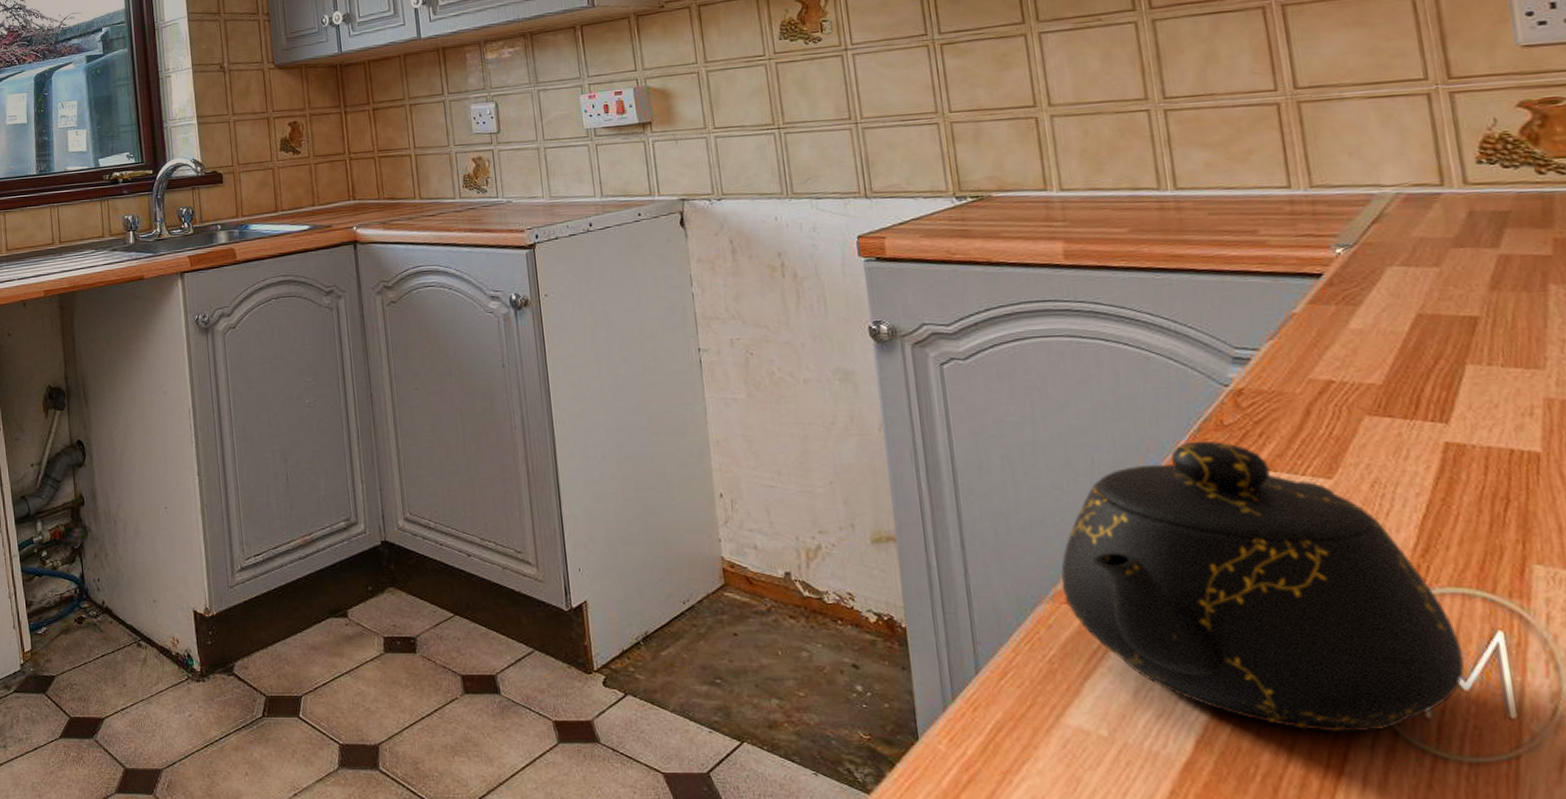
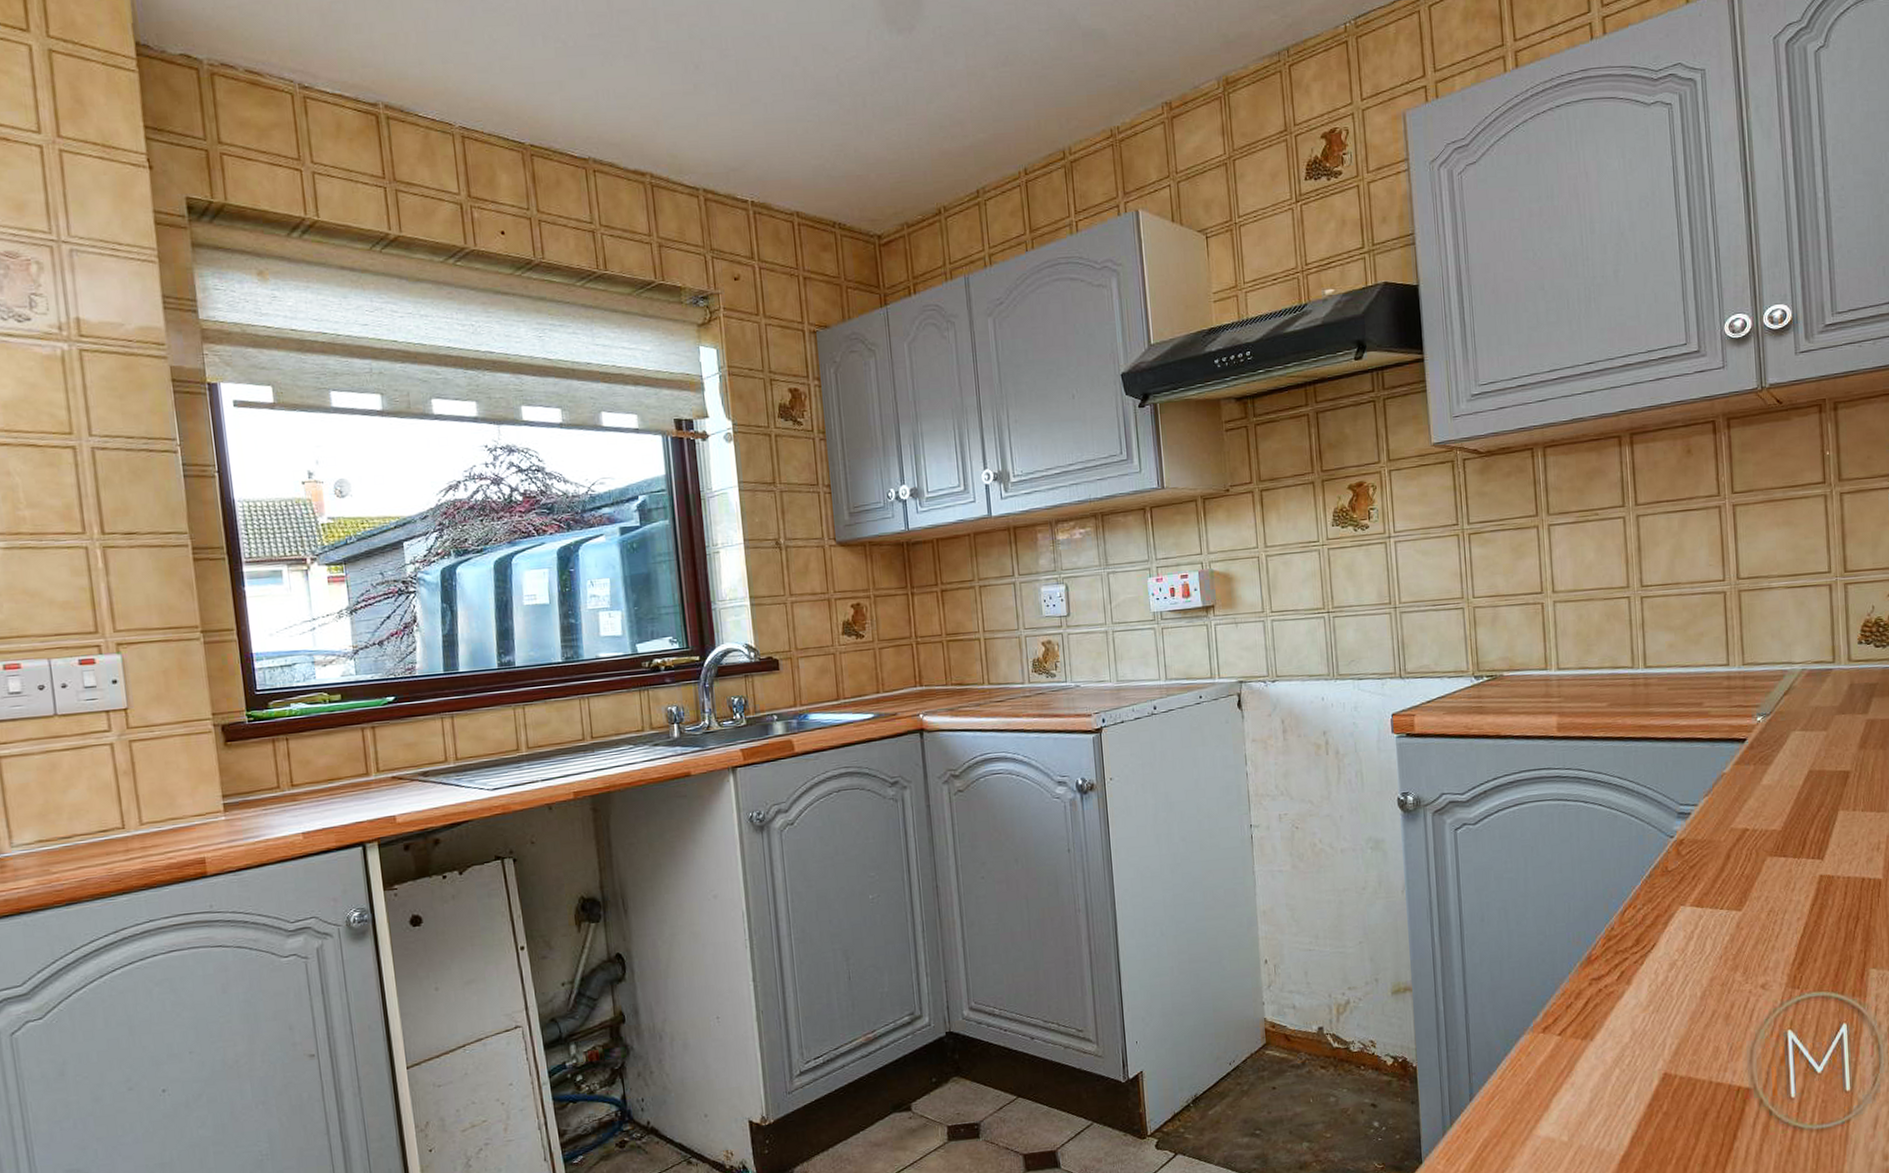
teapot: present [1061,441,1465,733] -> none [1540,885,1820,1118]

